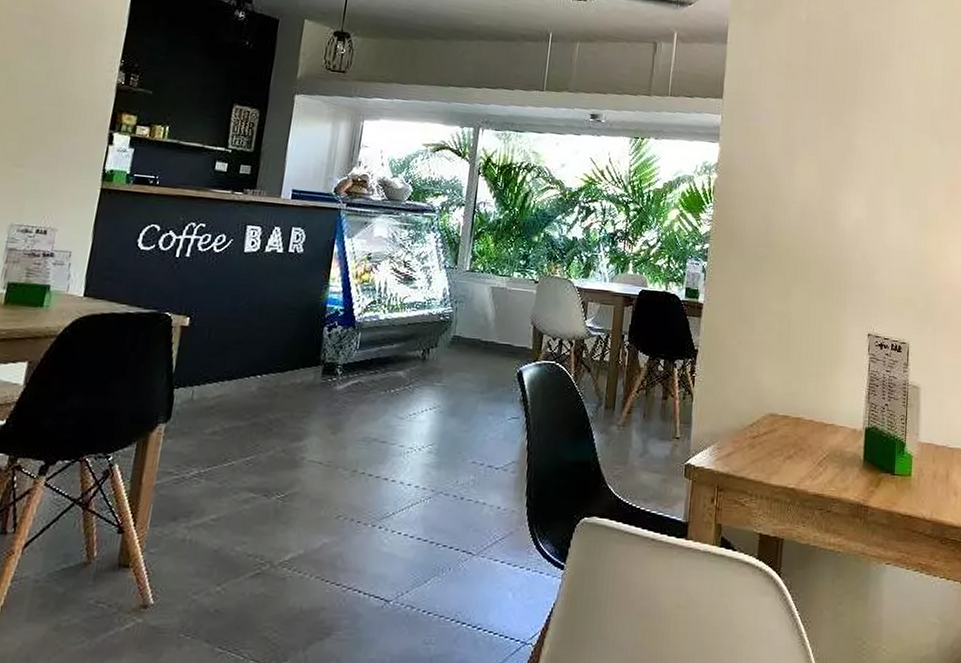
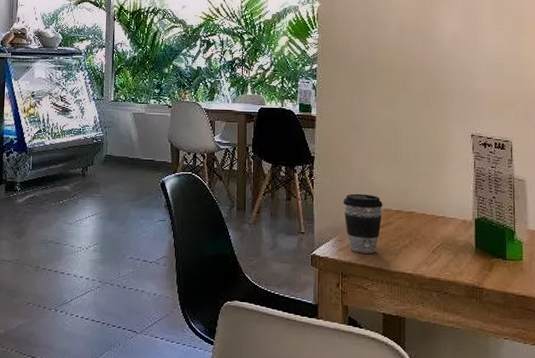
coffee cup: none [725,394,769,465] -> present [342,193,383,254]

